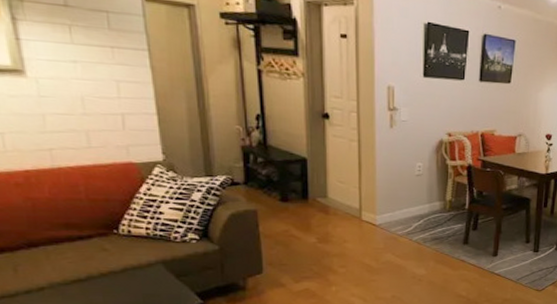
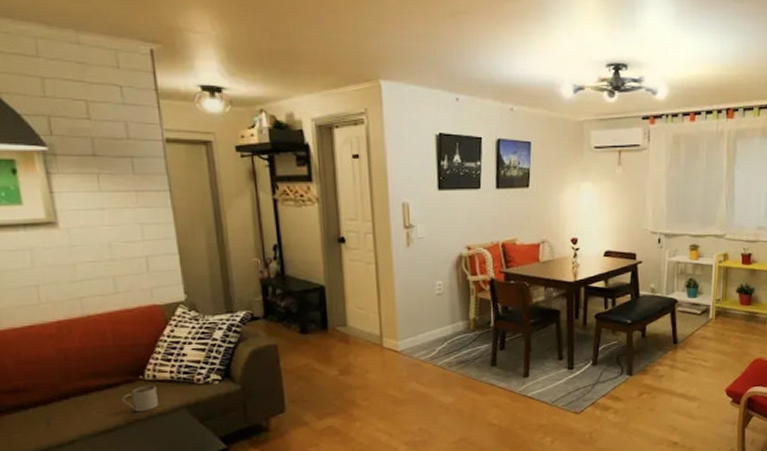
mug: none [95,239,133,265] -> present [122,384,158,412]

